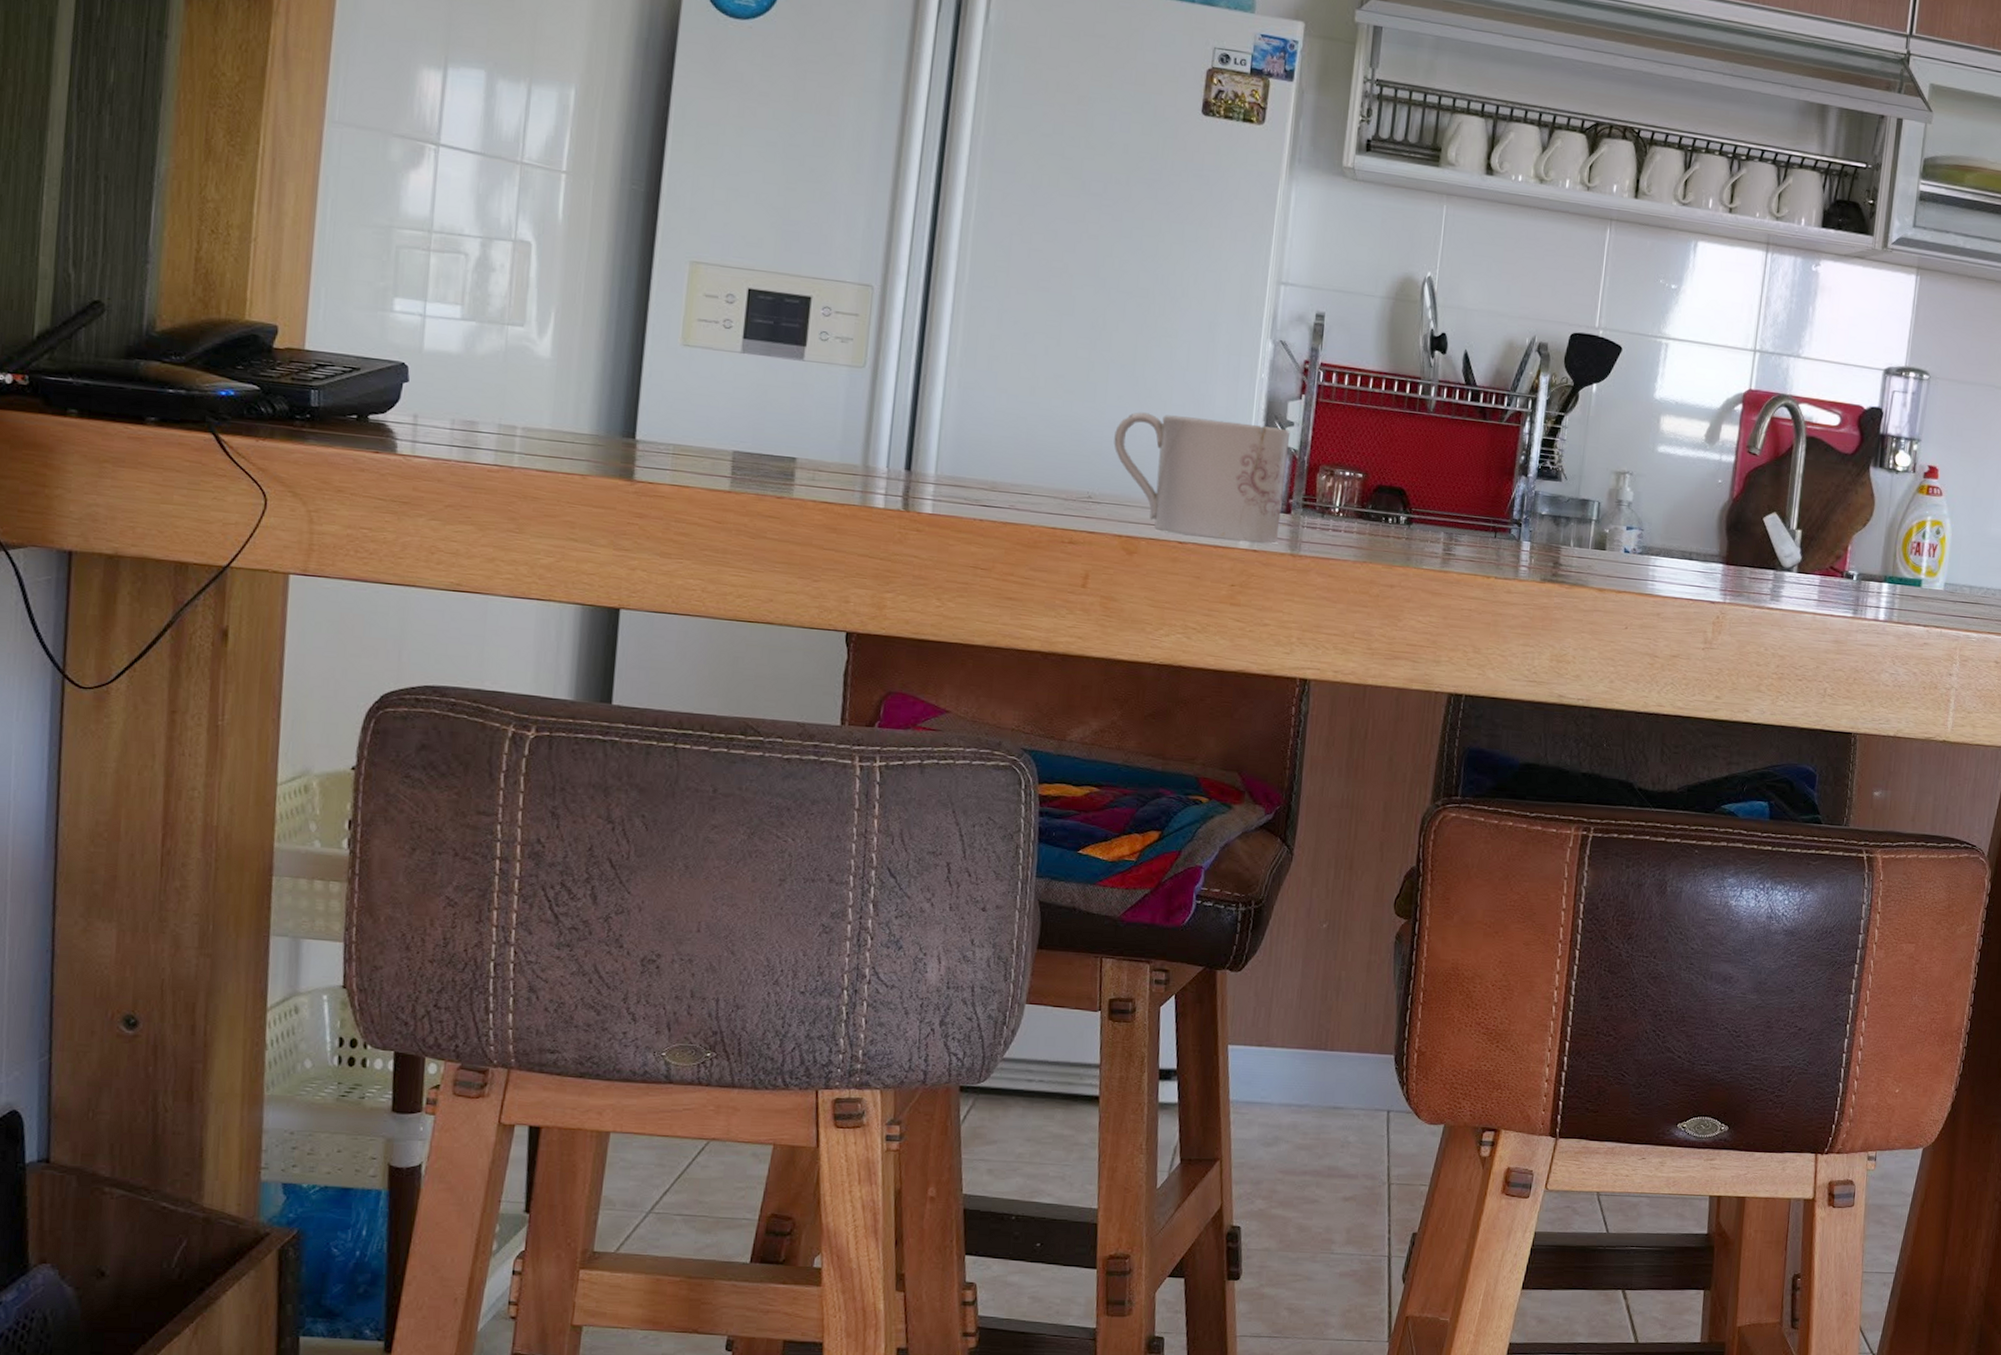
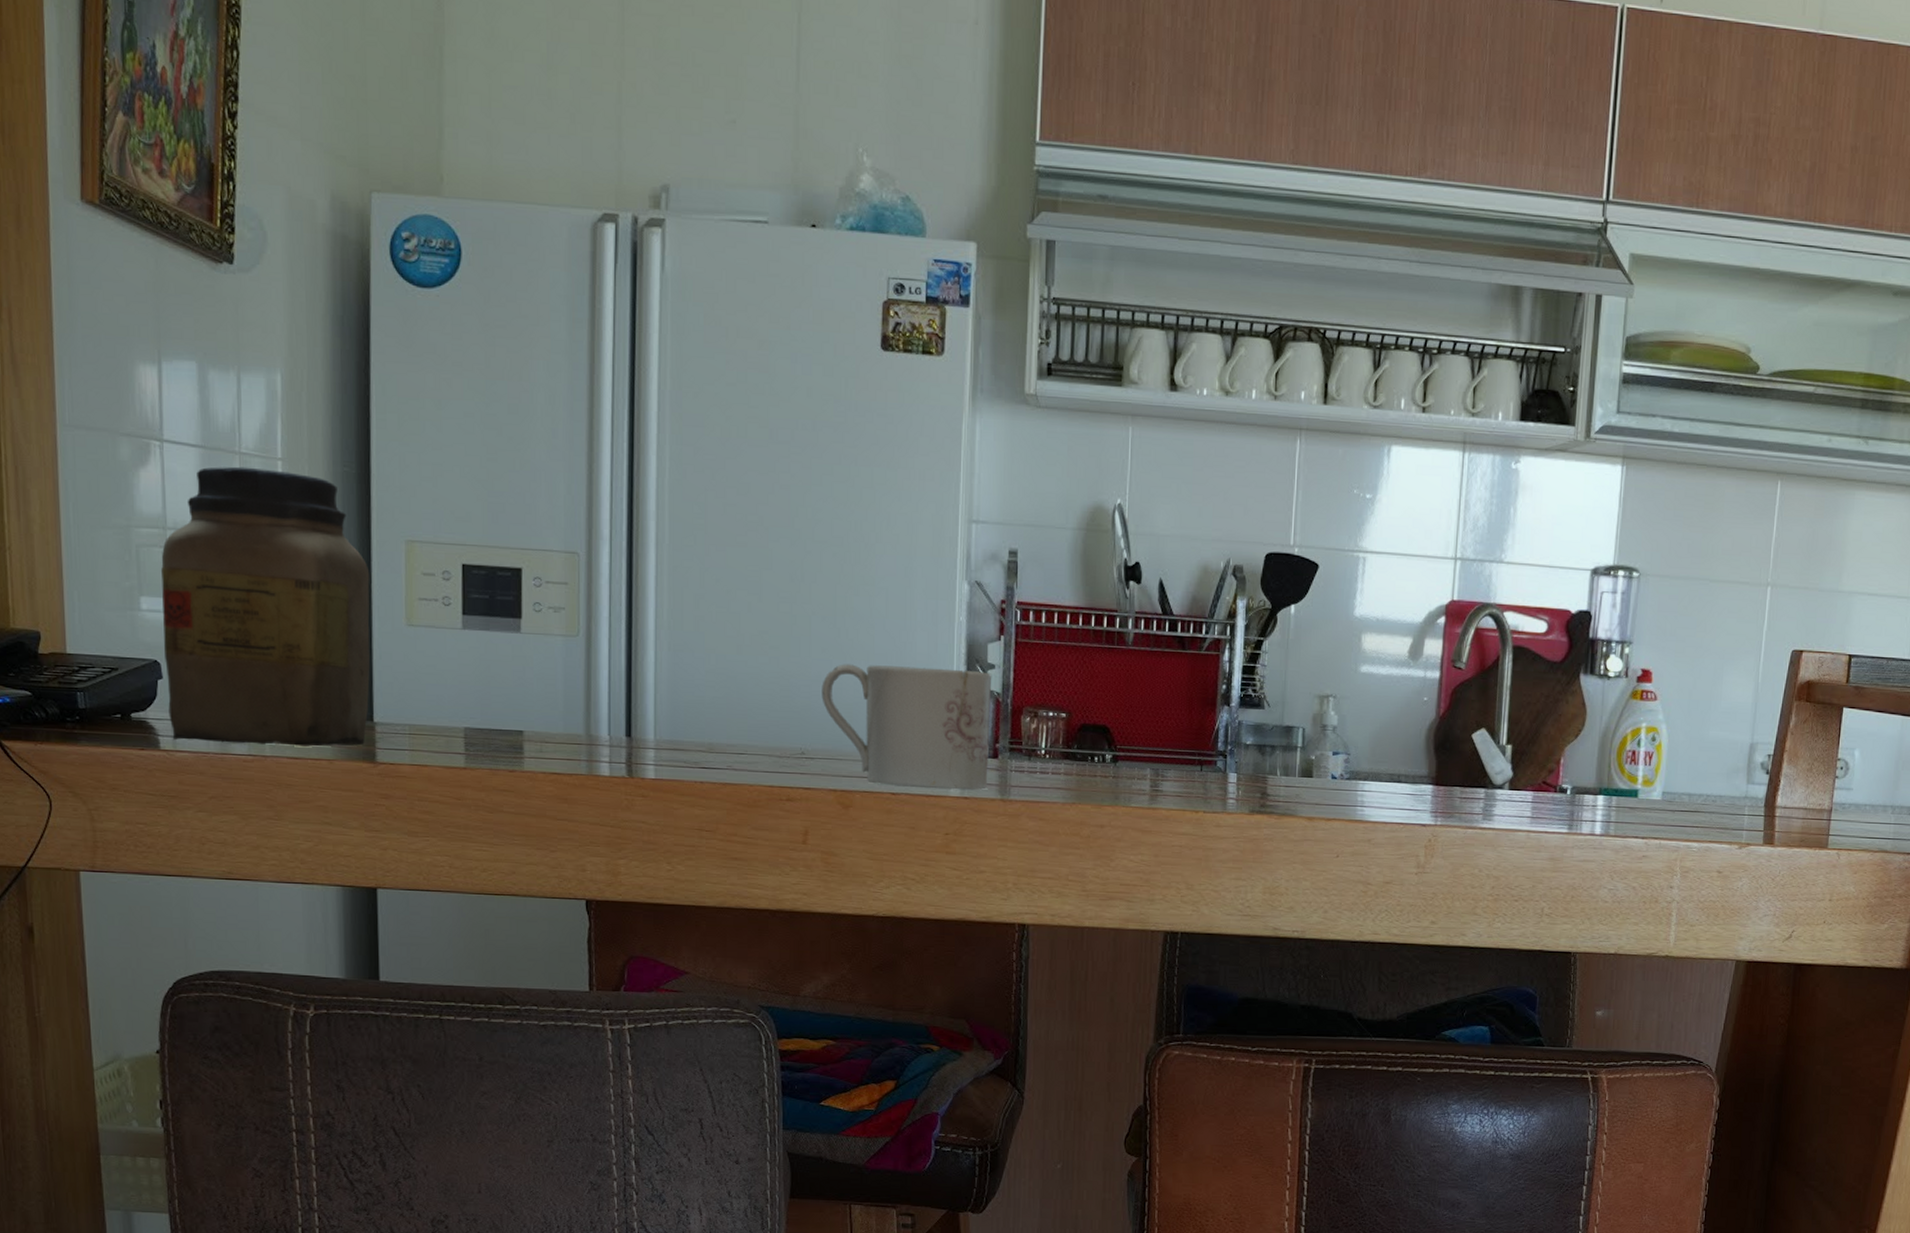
jar: none [410,174,648,463] -> present [161,466,371,748]

